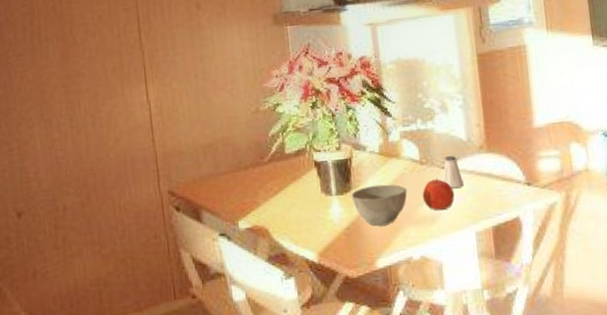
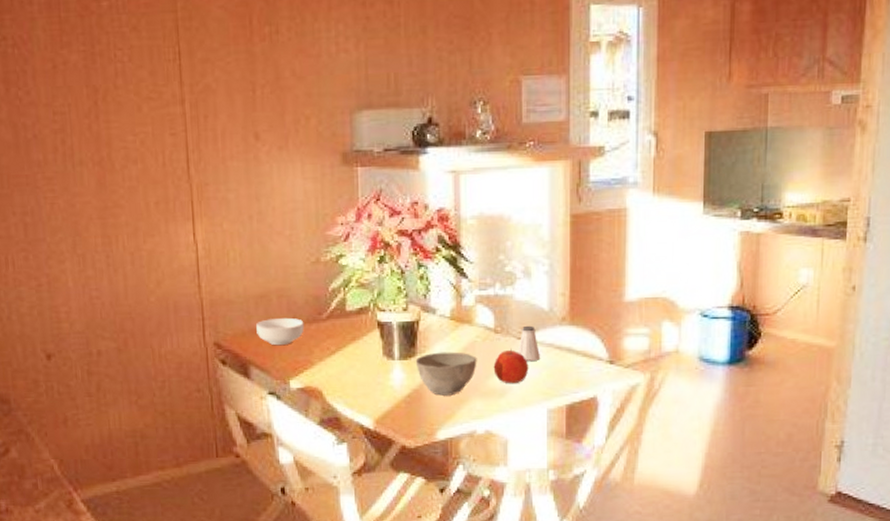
cereal bowl: none [205,163,249,190] -> present [256,317,304,346]

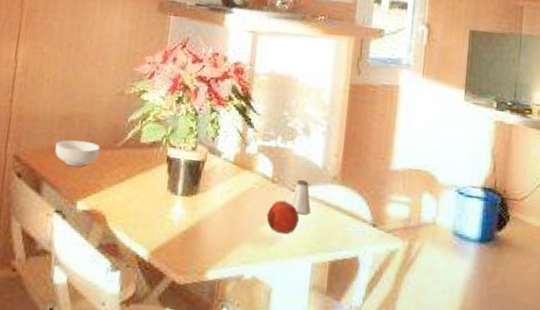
bowl: present [415,352,477,396] -> none [196,193,253,237]

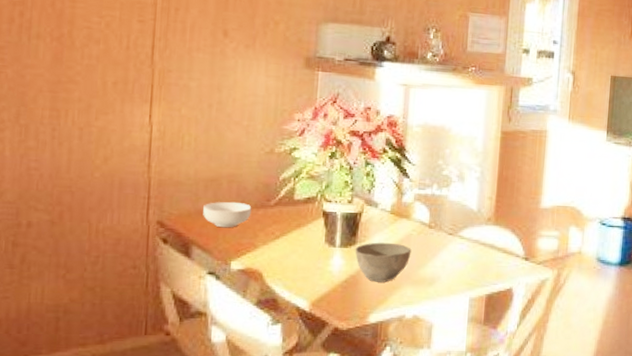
bowl: none [196,193,253,237] -> present [355,242,412,282]
apple: present [266,199,300,234] -> none [425,242,457,274]
saltshaker: present [290,179,311,215] -> none [447,223,467,255]

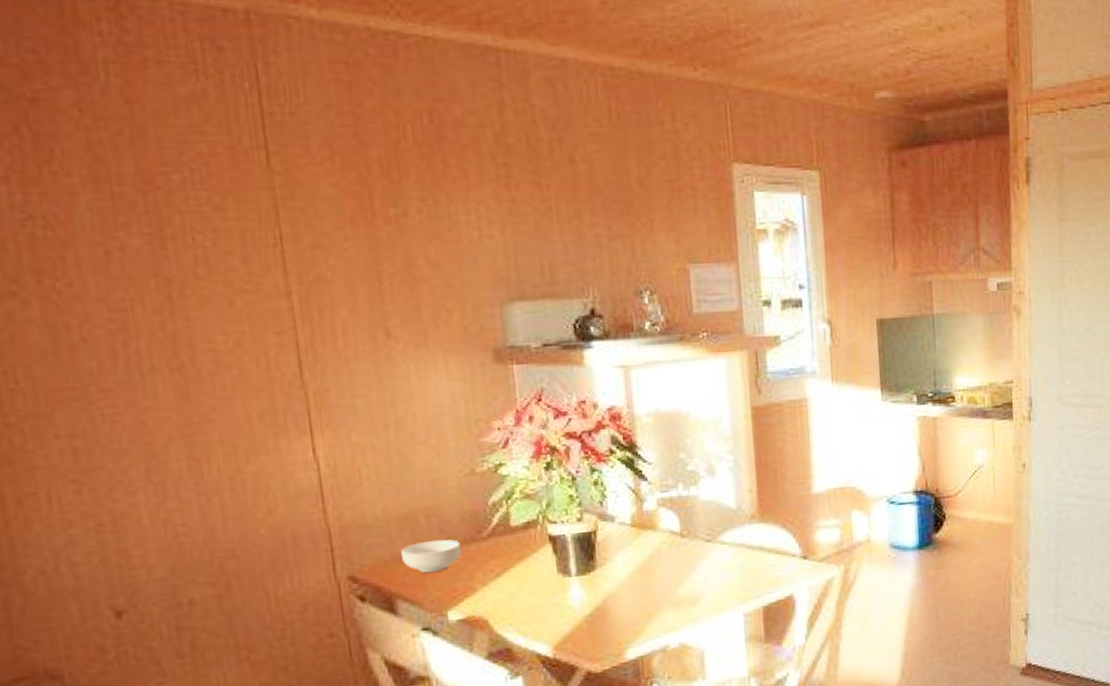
bowl: present [355,242,412,282] -> none [595,561,665,611]

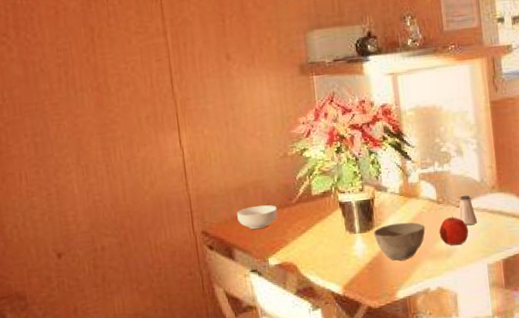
bowl: none [595,561,665,611] -> present [373,222,425,261]
apple: none [682,552,721,591] -> present [439,215,469,246]
saltshaker: none [707,526,731,565] -> present [458,195,477,226]

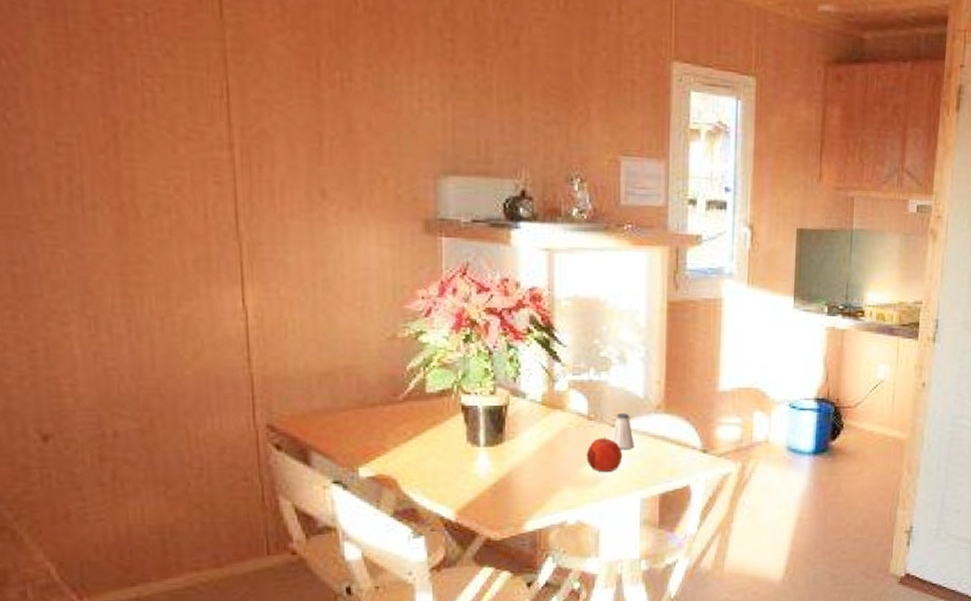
cereal bowl: present [237,205,278,230] -> none [319,398,377,430]
bowl: present [373,222,425,261] -> none [503,438,569,485]

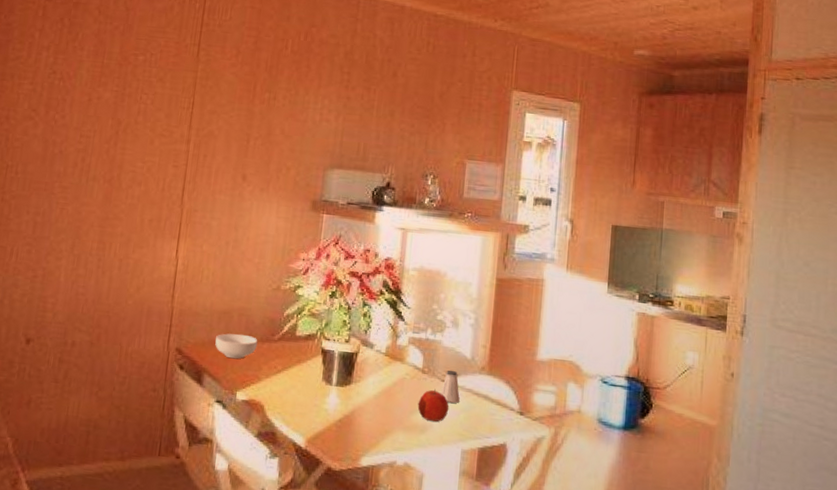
cereal bowl: none [319,398,377,430] -> present [215,333,258,359]

